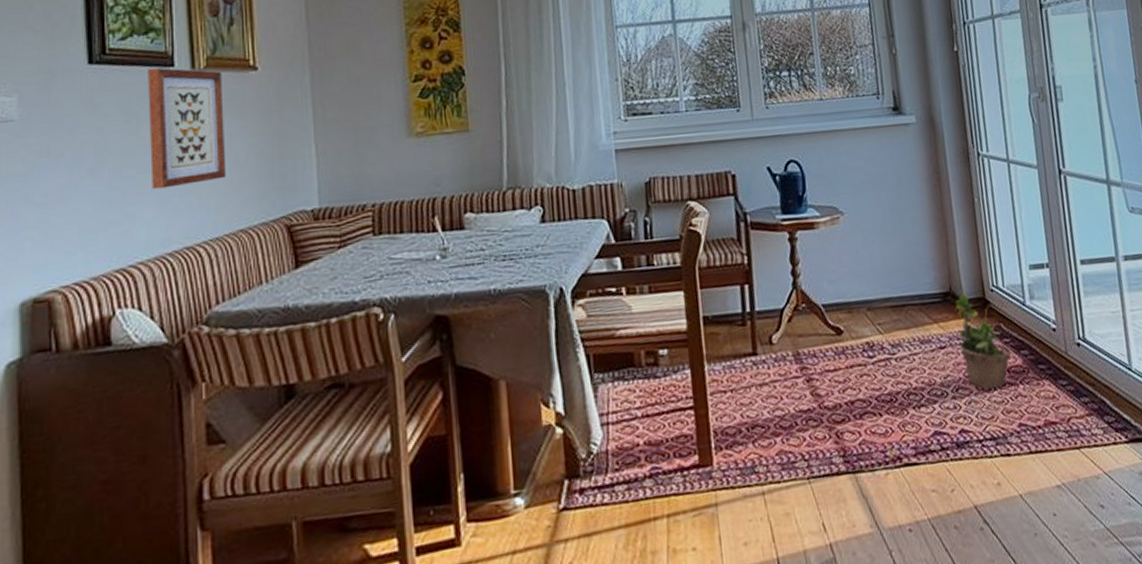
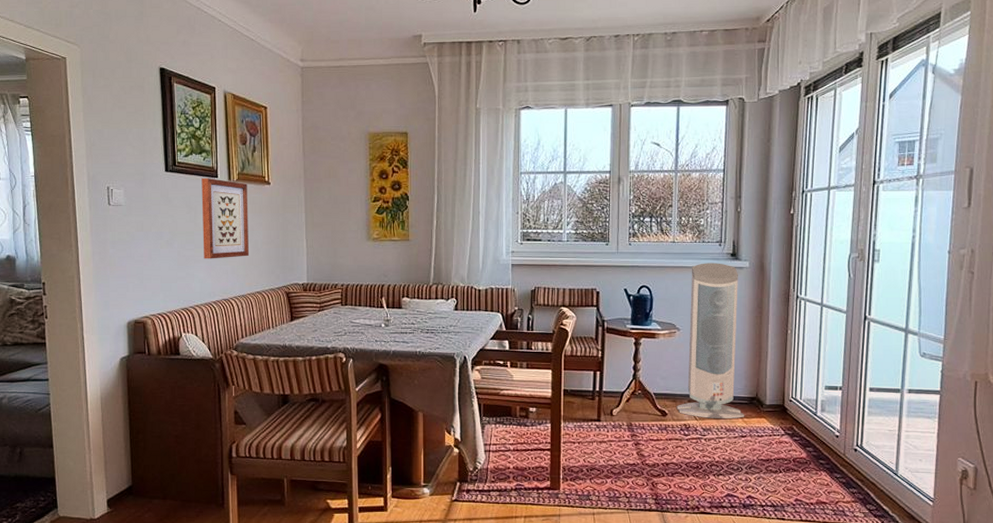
air purifier: none [847,120,940,330] -> present [676,263,745,418]
potted plant: present [955,293,1012,390] -> none [756,399,799,472]

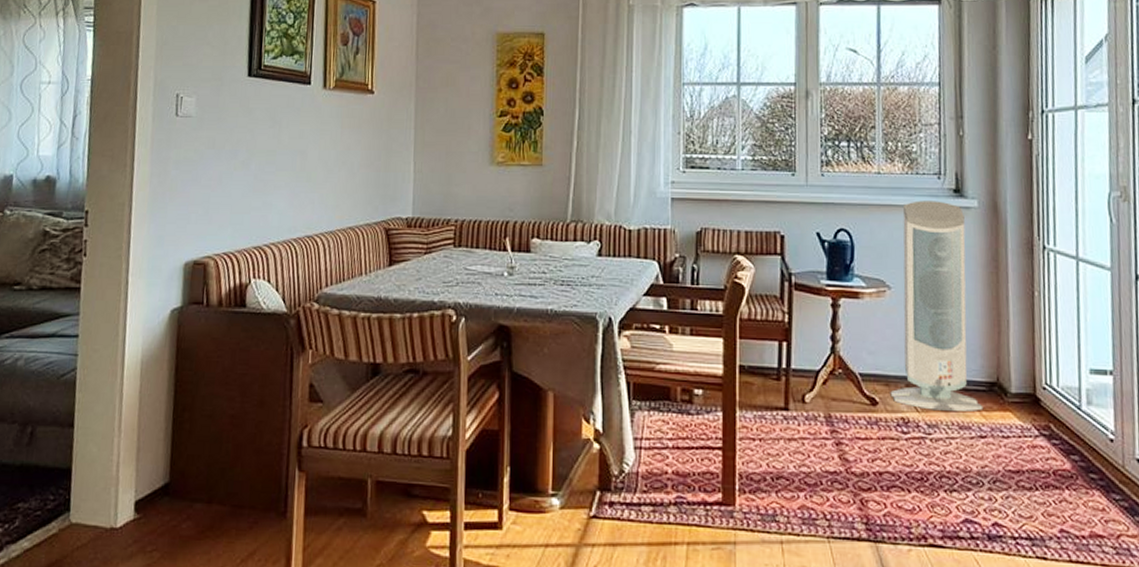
wall art: present [201,178,250,259] -> none [286,85,346,185]

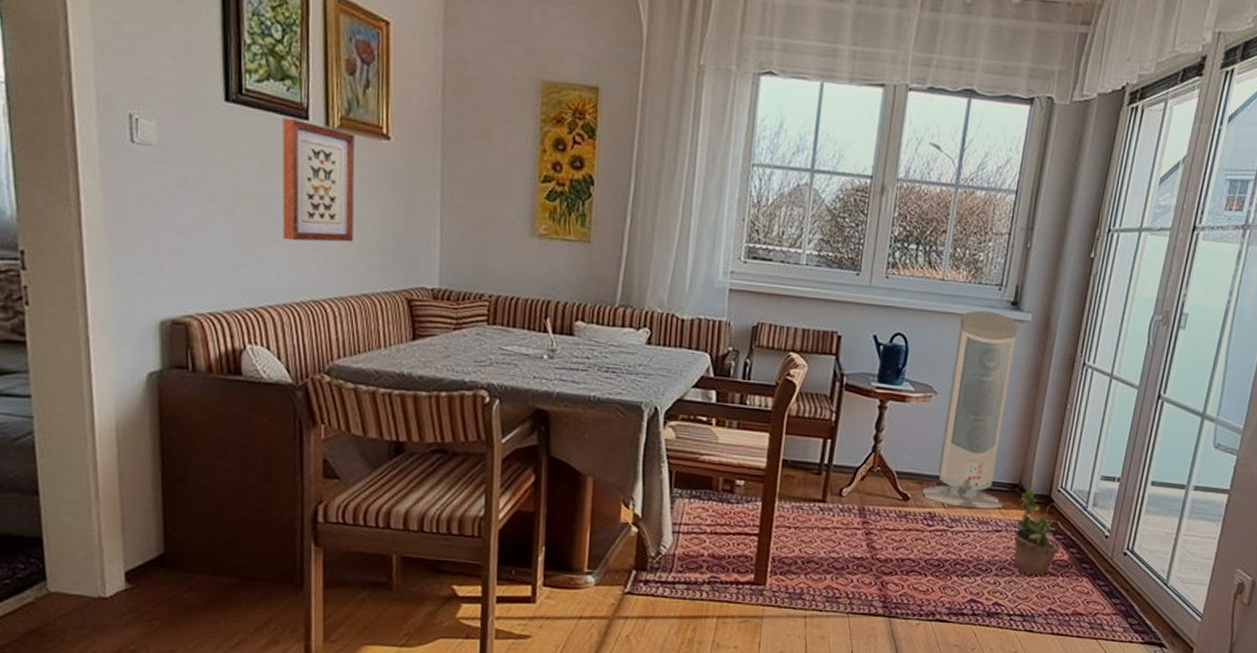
wall art: none [286,85,346,185] -> present [282,118,355,243]
potted plant: none [1000,386,1060,490] -> present [1014,488,1061,576]

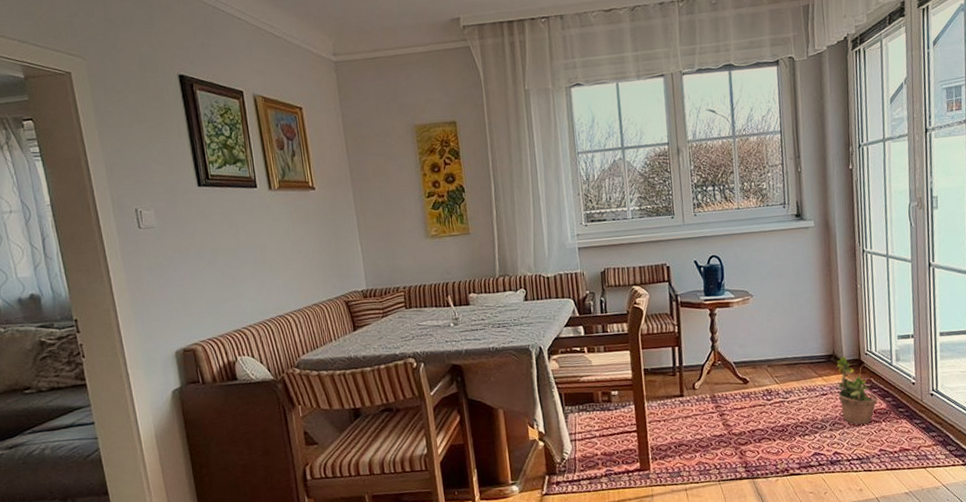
wall art: present [282,118,355,243] -> none [239,189,301,276]
air purifier: present [921,310,1018,509] -> none [757,225,824,381]

